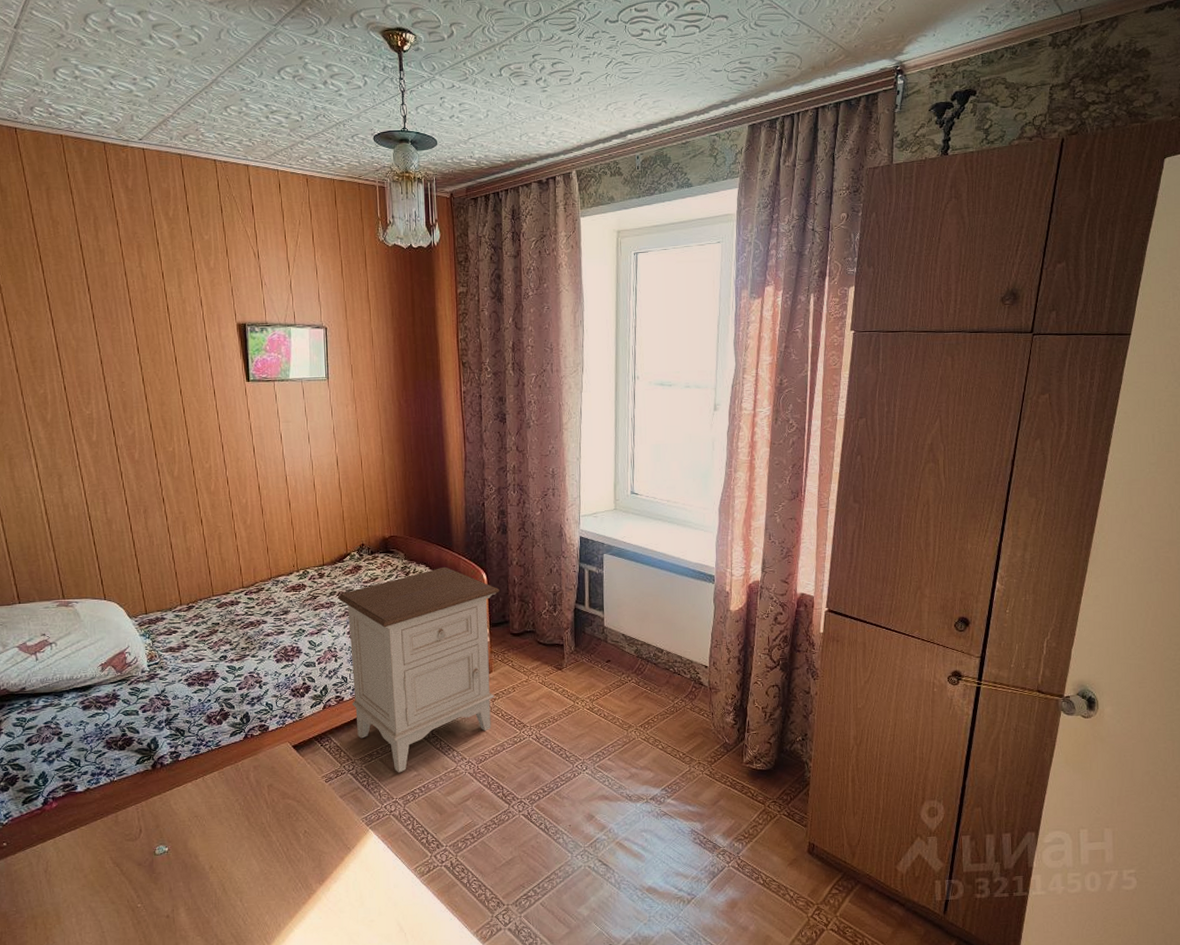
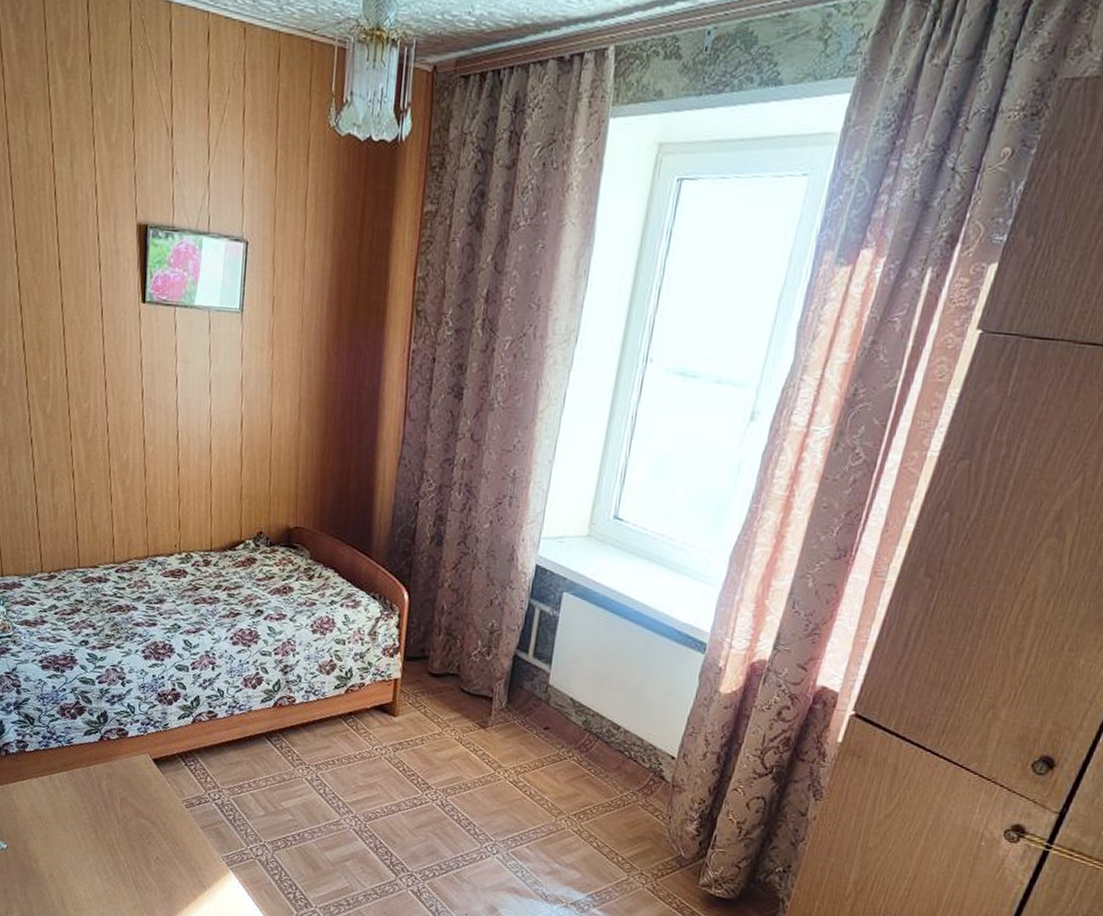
nightstand: present [337,566,500,773] -> none [222,575,422,814]

